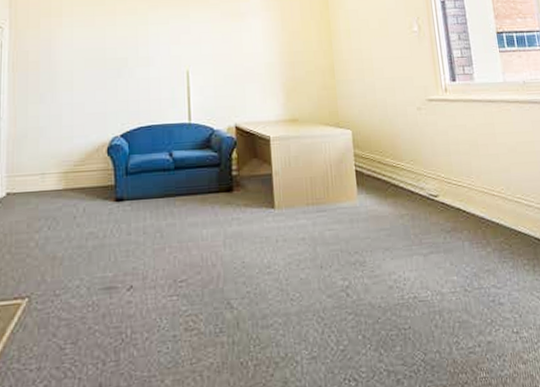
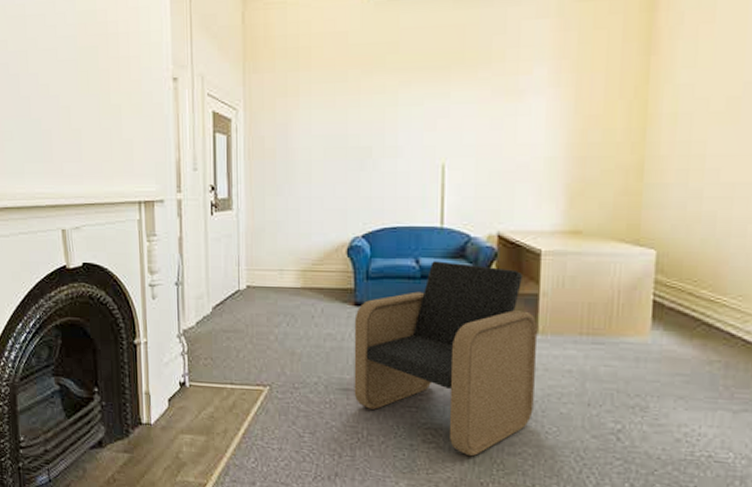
armchair: none [115,152,279,337] -> present [354,261,537,457]

